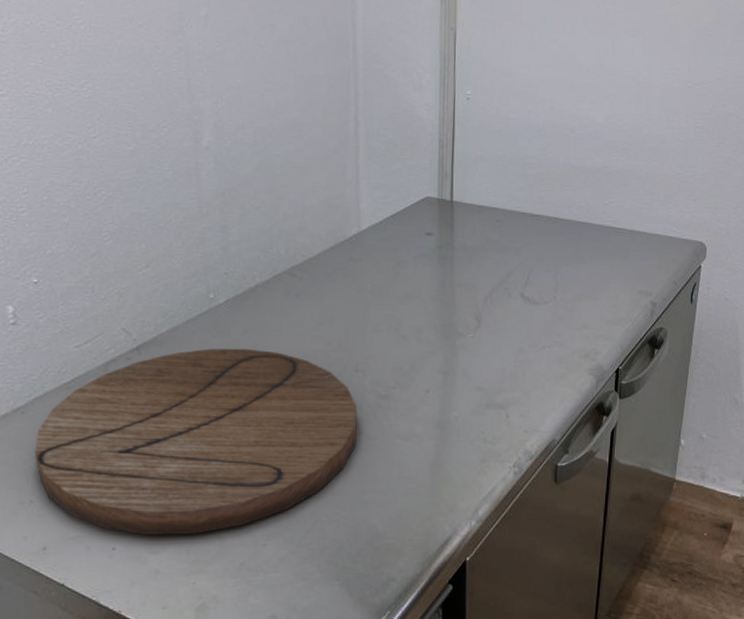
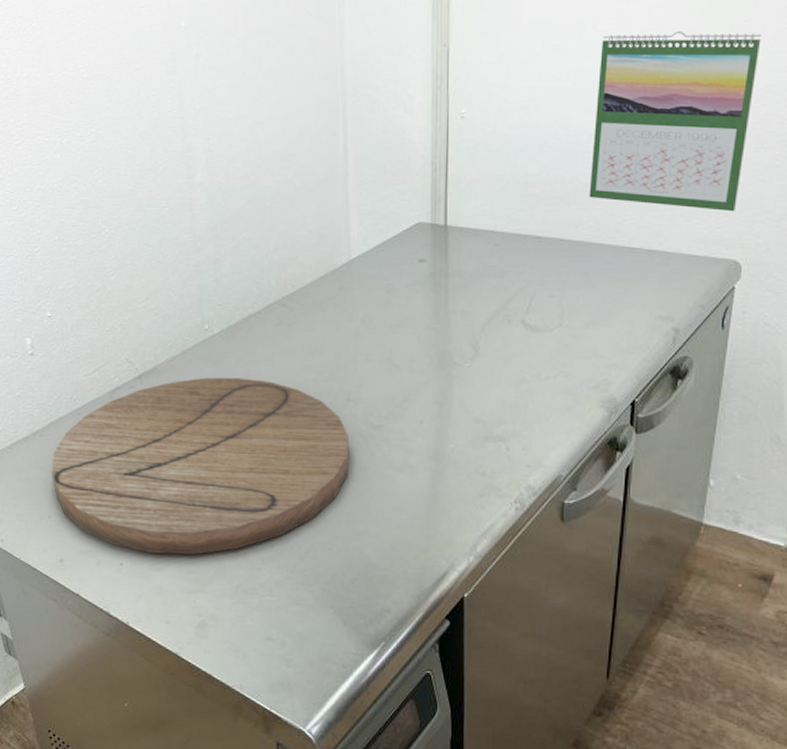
calendar: none [580,32,722,199] -> present [589,30,761,212]

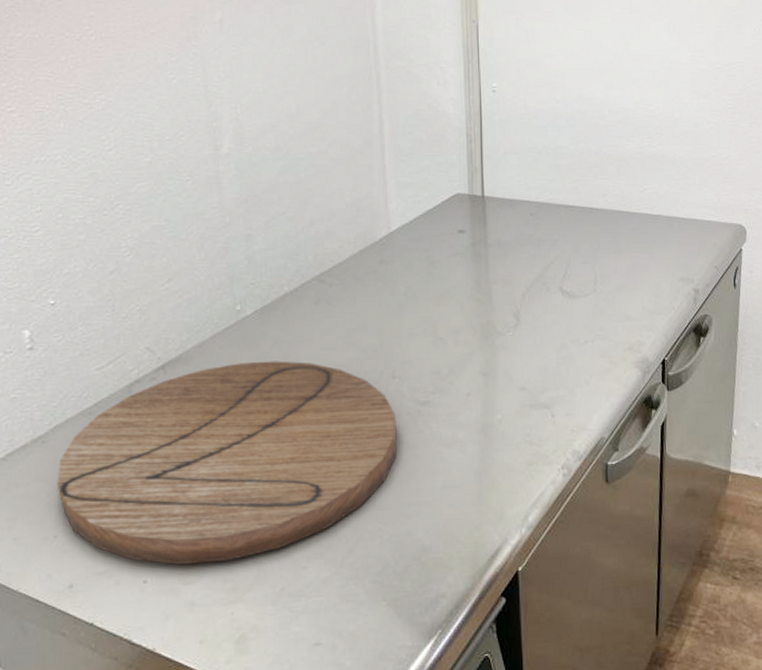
calendar: present [589,30,761,212] -> none [613,17,748,181]

